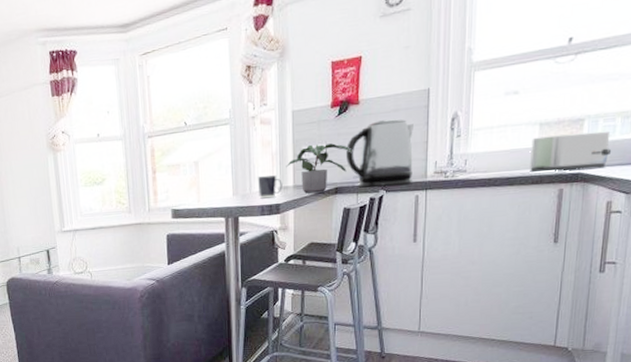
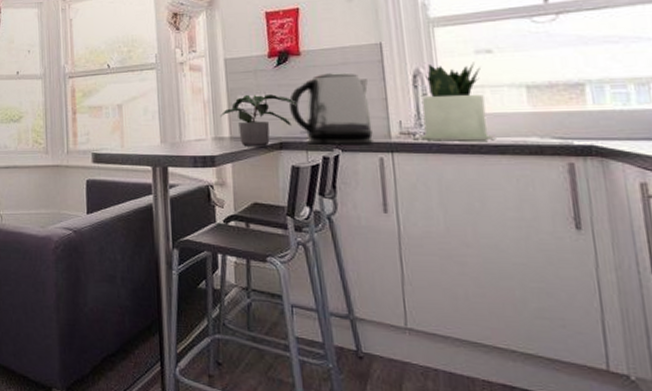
mug: present [257,175,283,199] -> none [188,123,217,149]
planter: none [450,103,508,178] -> present [420,62,495,142]
toaster: present [530,130,612,172] -> none [519,98,631,142]

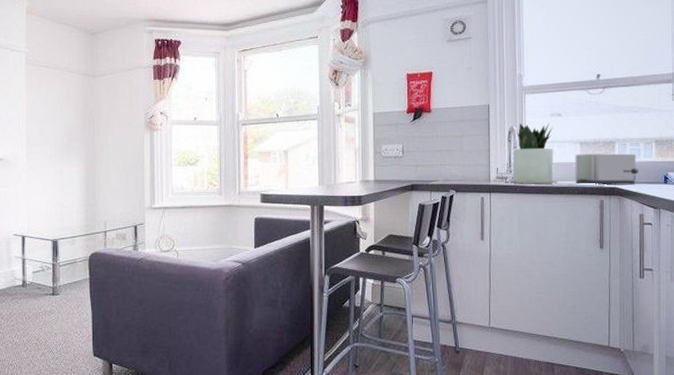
potted plant: present [220,94,298,147] -> none [367,144,426,188]
kettle: present [288,71,374,147] -> none [420,127,478,189]
toaster: none [519,98,631,142] -> present [575,153,639,185]

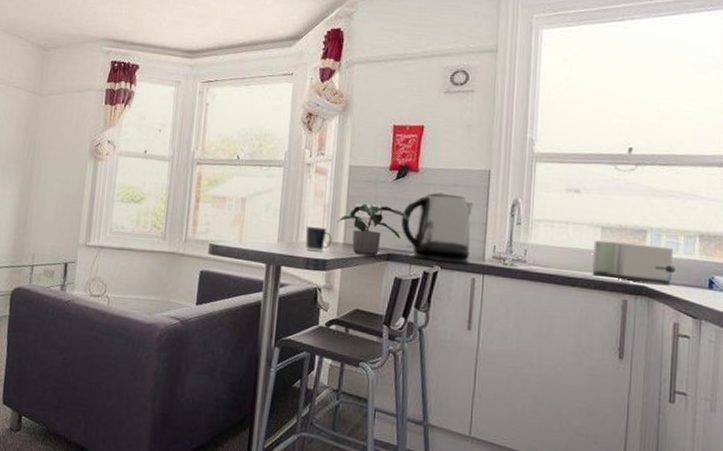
mug: none [341,168,364,190] -> present [305,225,332,252]
potted plant: none [367,144,426,188] -> present [337,203,409,256]
kettle: none [420,127,478,189] -> present [400,192,473,266]
planter: present [510,122,557,184] -> none [509,195,569,273]

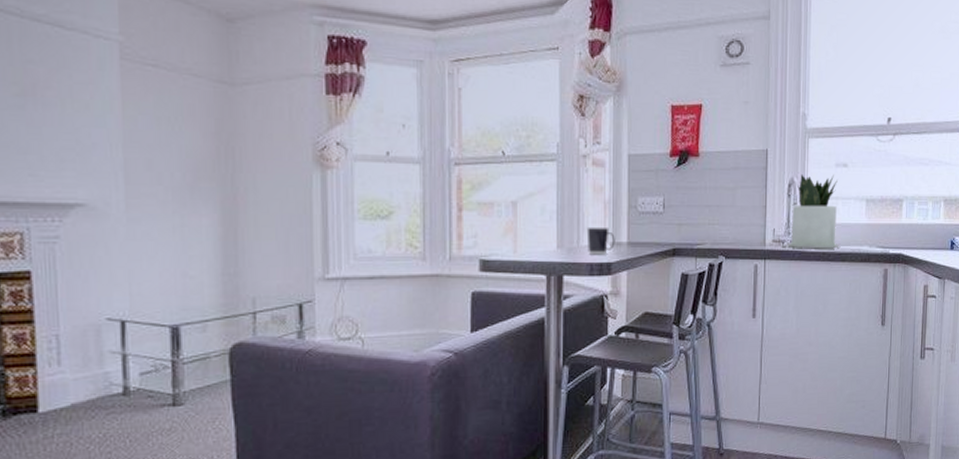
potted plant: present [337,203,409,256] -> none [620,195,692,253]
kettle: present [400,192,473,266] -> none [684,176,752,254]
planter: none [509,195,569,273] -> present [787,173,840,249]
toaster: present [592,240,676,286] -> none [859,213,926,251]

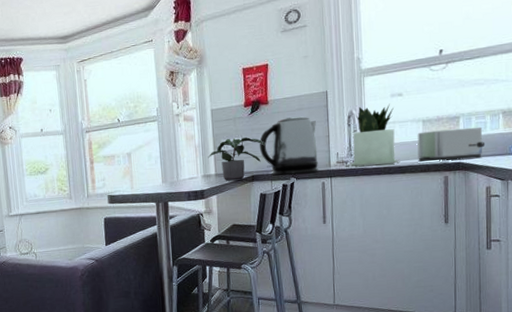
mug: present [586,226,615,255] -> none [183,165,206,186]
potted plant: none [620,195,692,253] -> present [208,137,266,181]
kettle: none [684,176,752,254] -> present [259,116,318,176]
toaster: none [859,213,926,251] -> present [417,126,485,162]

